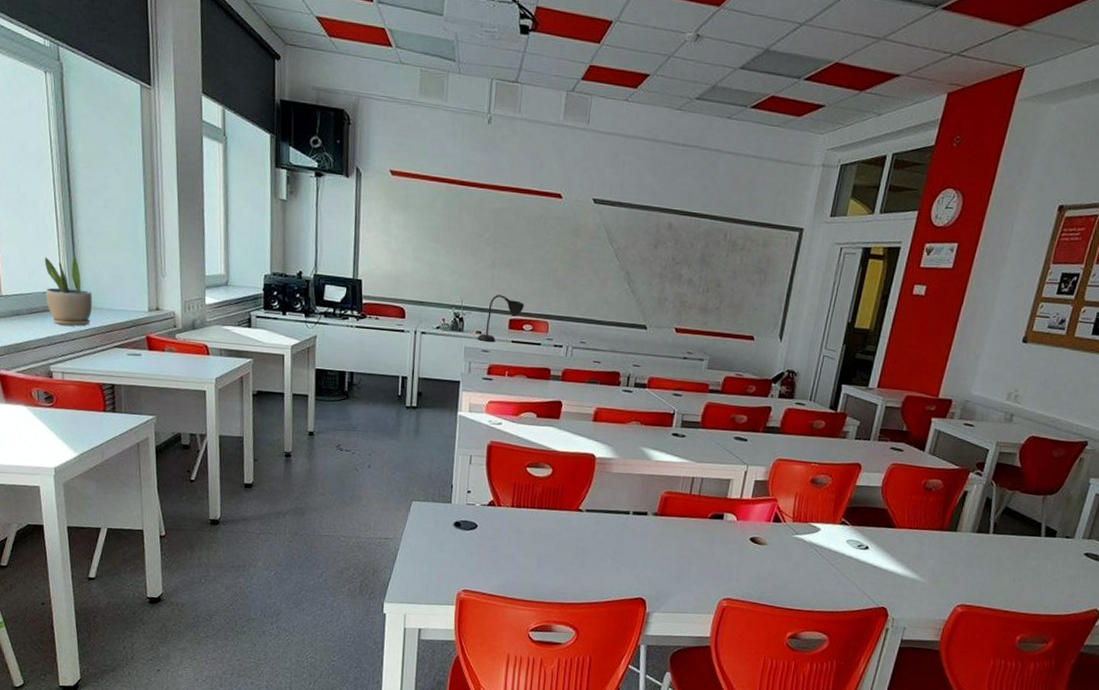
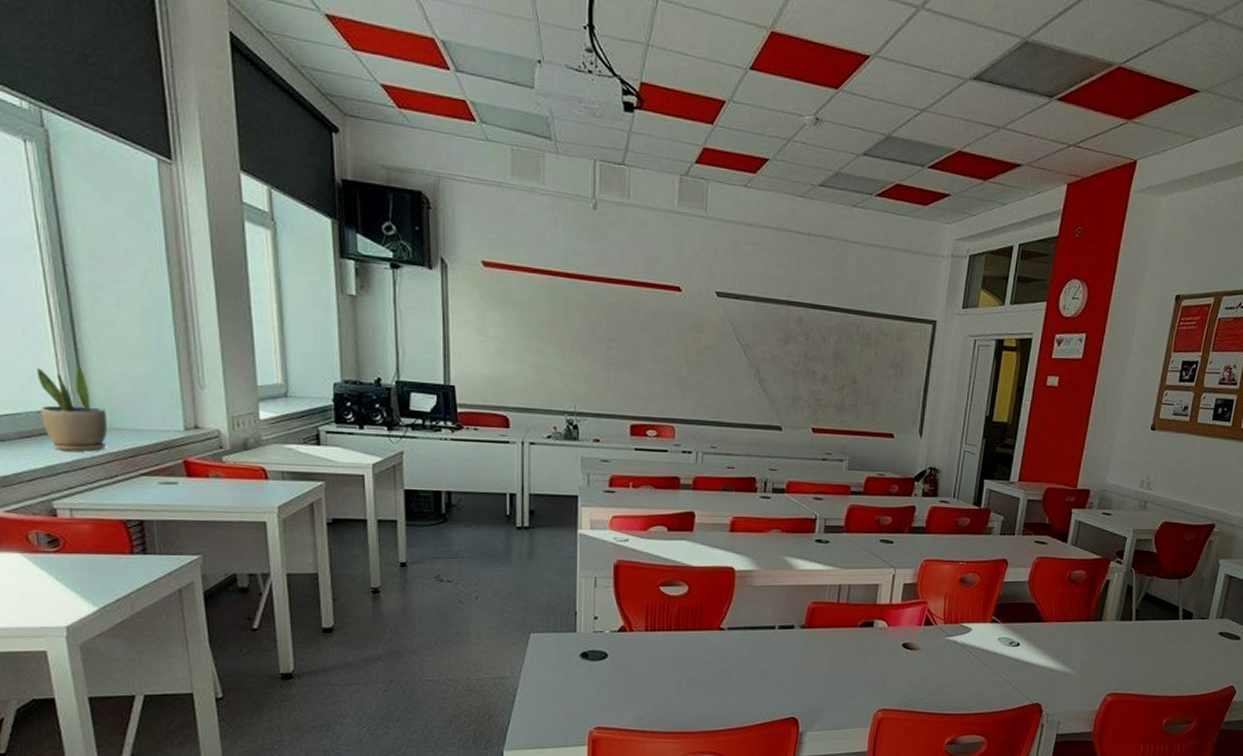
desk lamp: present [477,295,524,342] -> none [595,398,647,450]

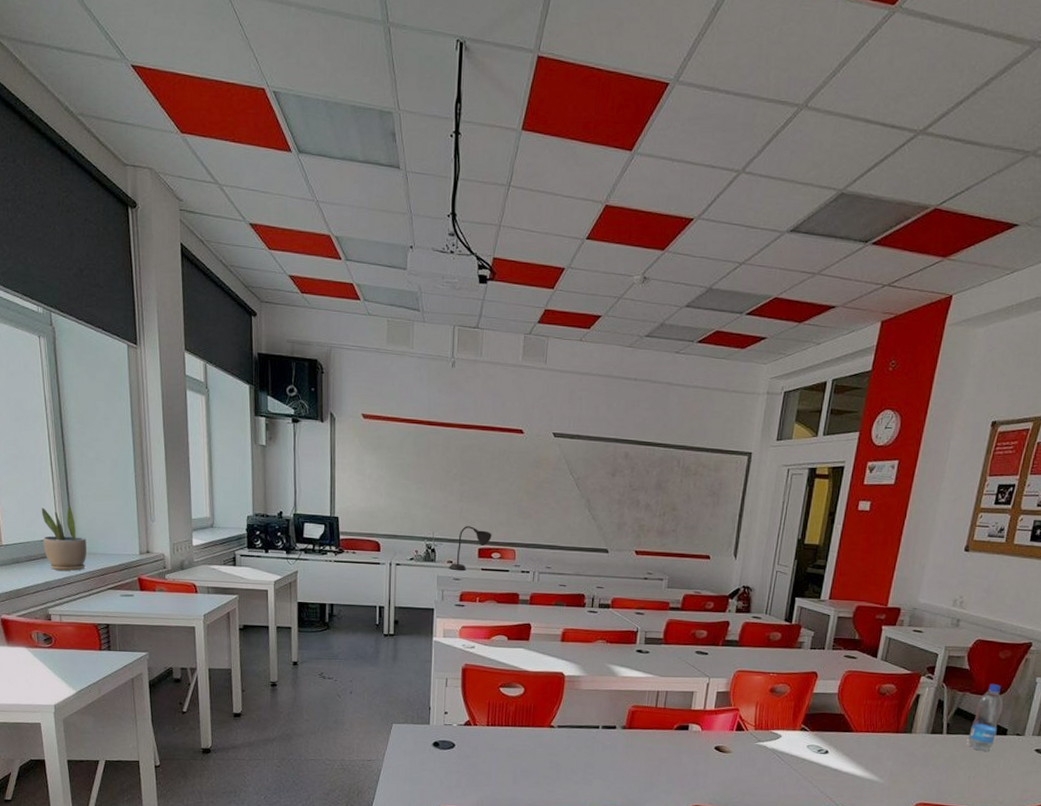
desk lamp: none [595,398,647,450] -> present [449,526,492,570]
bottle: none [1156,566,1189,638] -> present [968,683,1003,753]

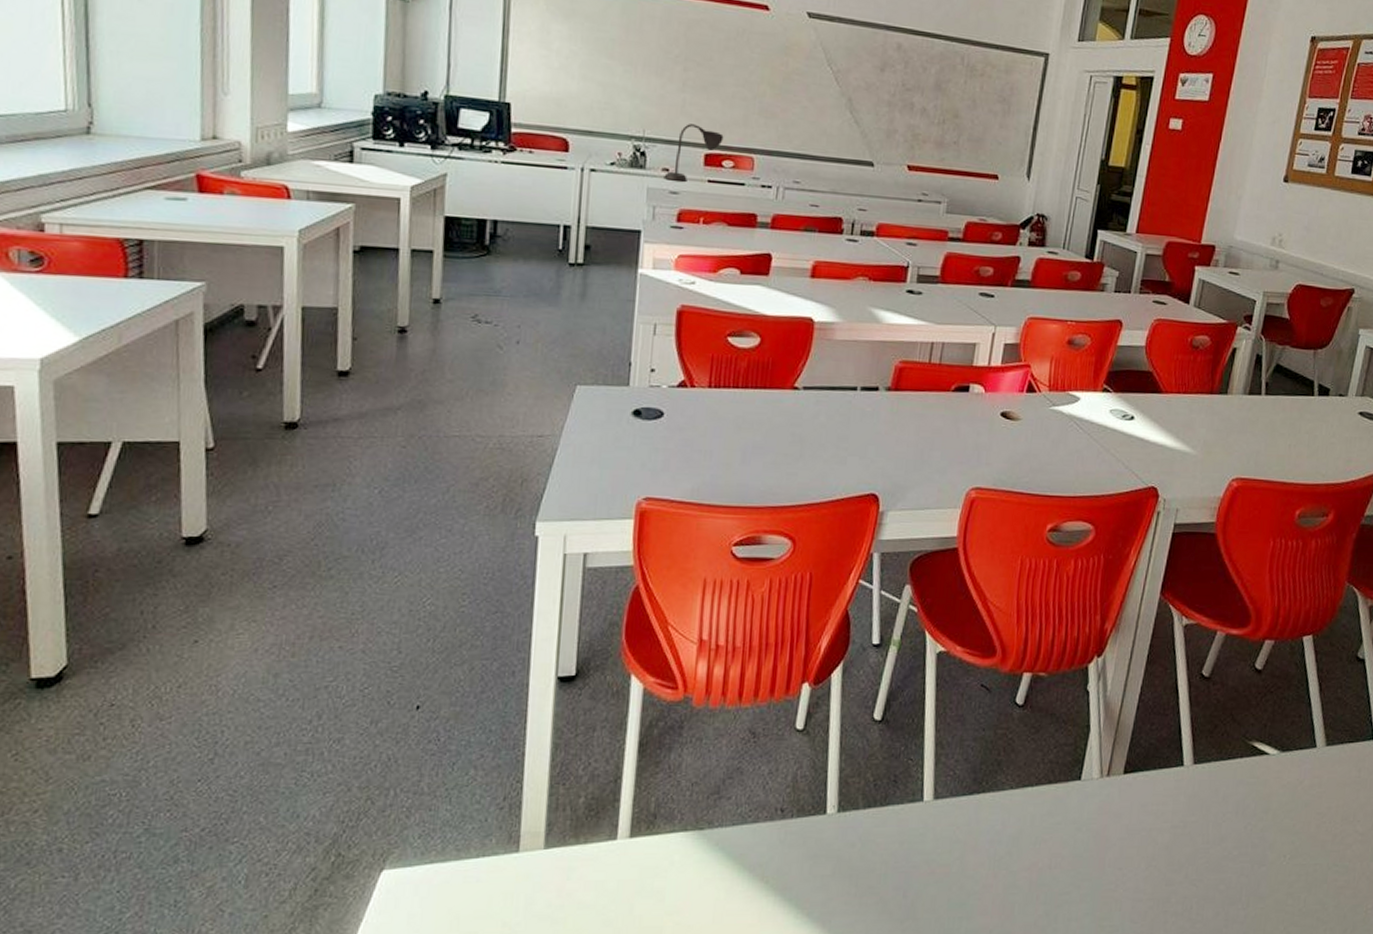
potted plant: present [41,505,86,571] -> none [38,64,114,160]
bottle: present [968,683,1003,753] -> none [1288,335,1325,416]

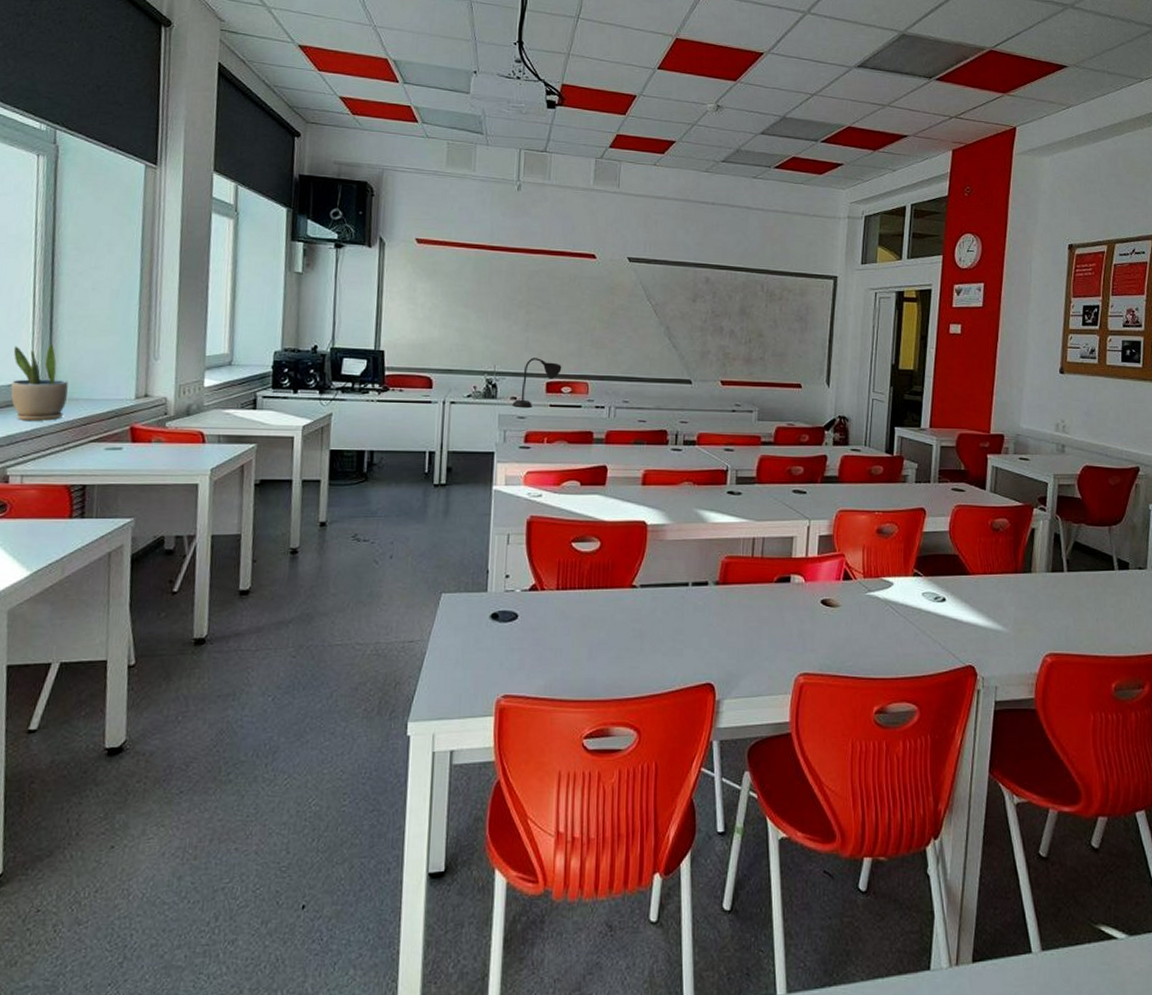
potted plant: none [38,64,114,160] -> present [10,343,69,421]

